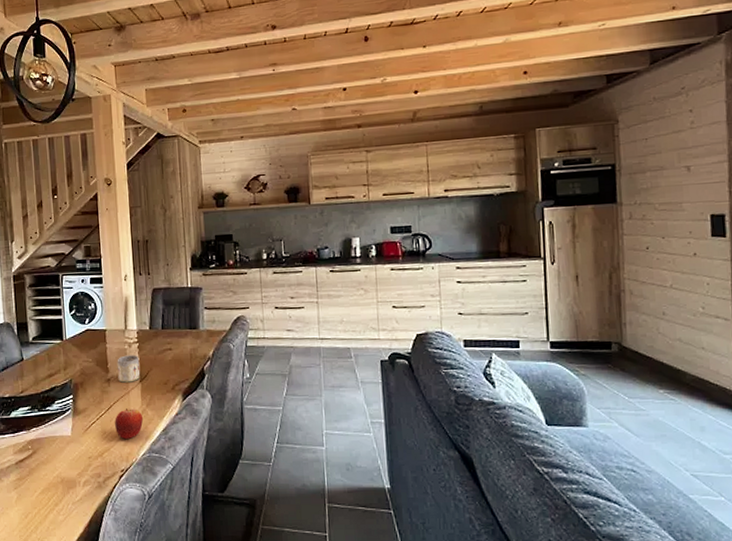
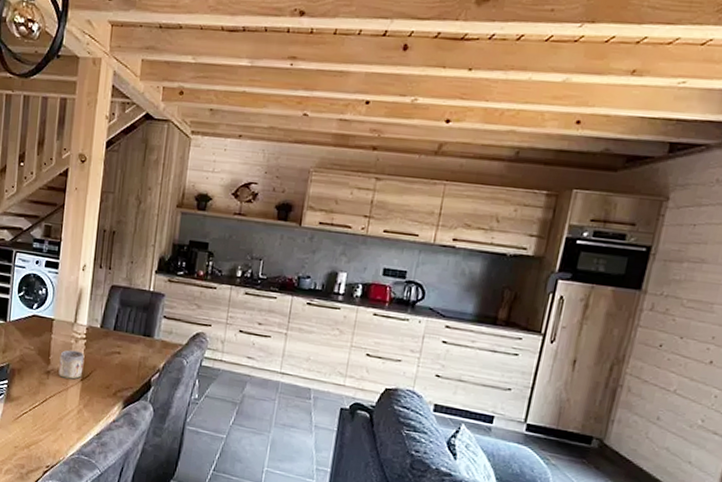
fruit: present [115,407,143,439] -> none [47,404,78,437]

